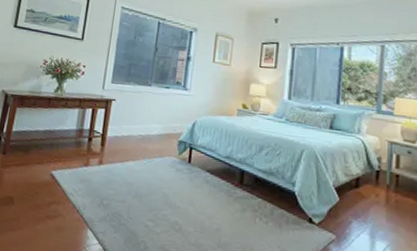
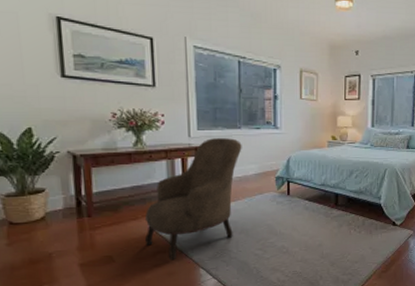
armchair: none [44,92,150,214] -> present [144,138,242,261]

